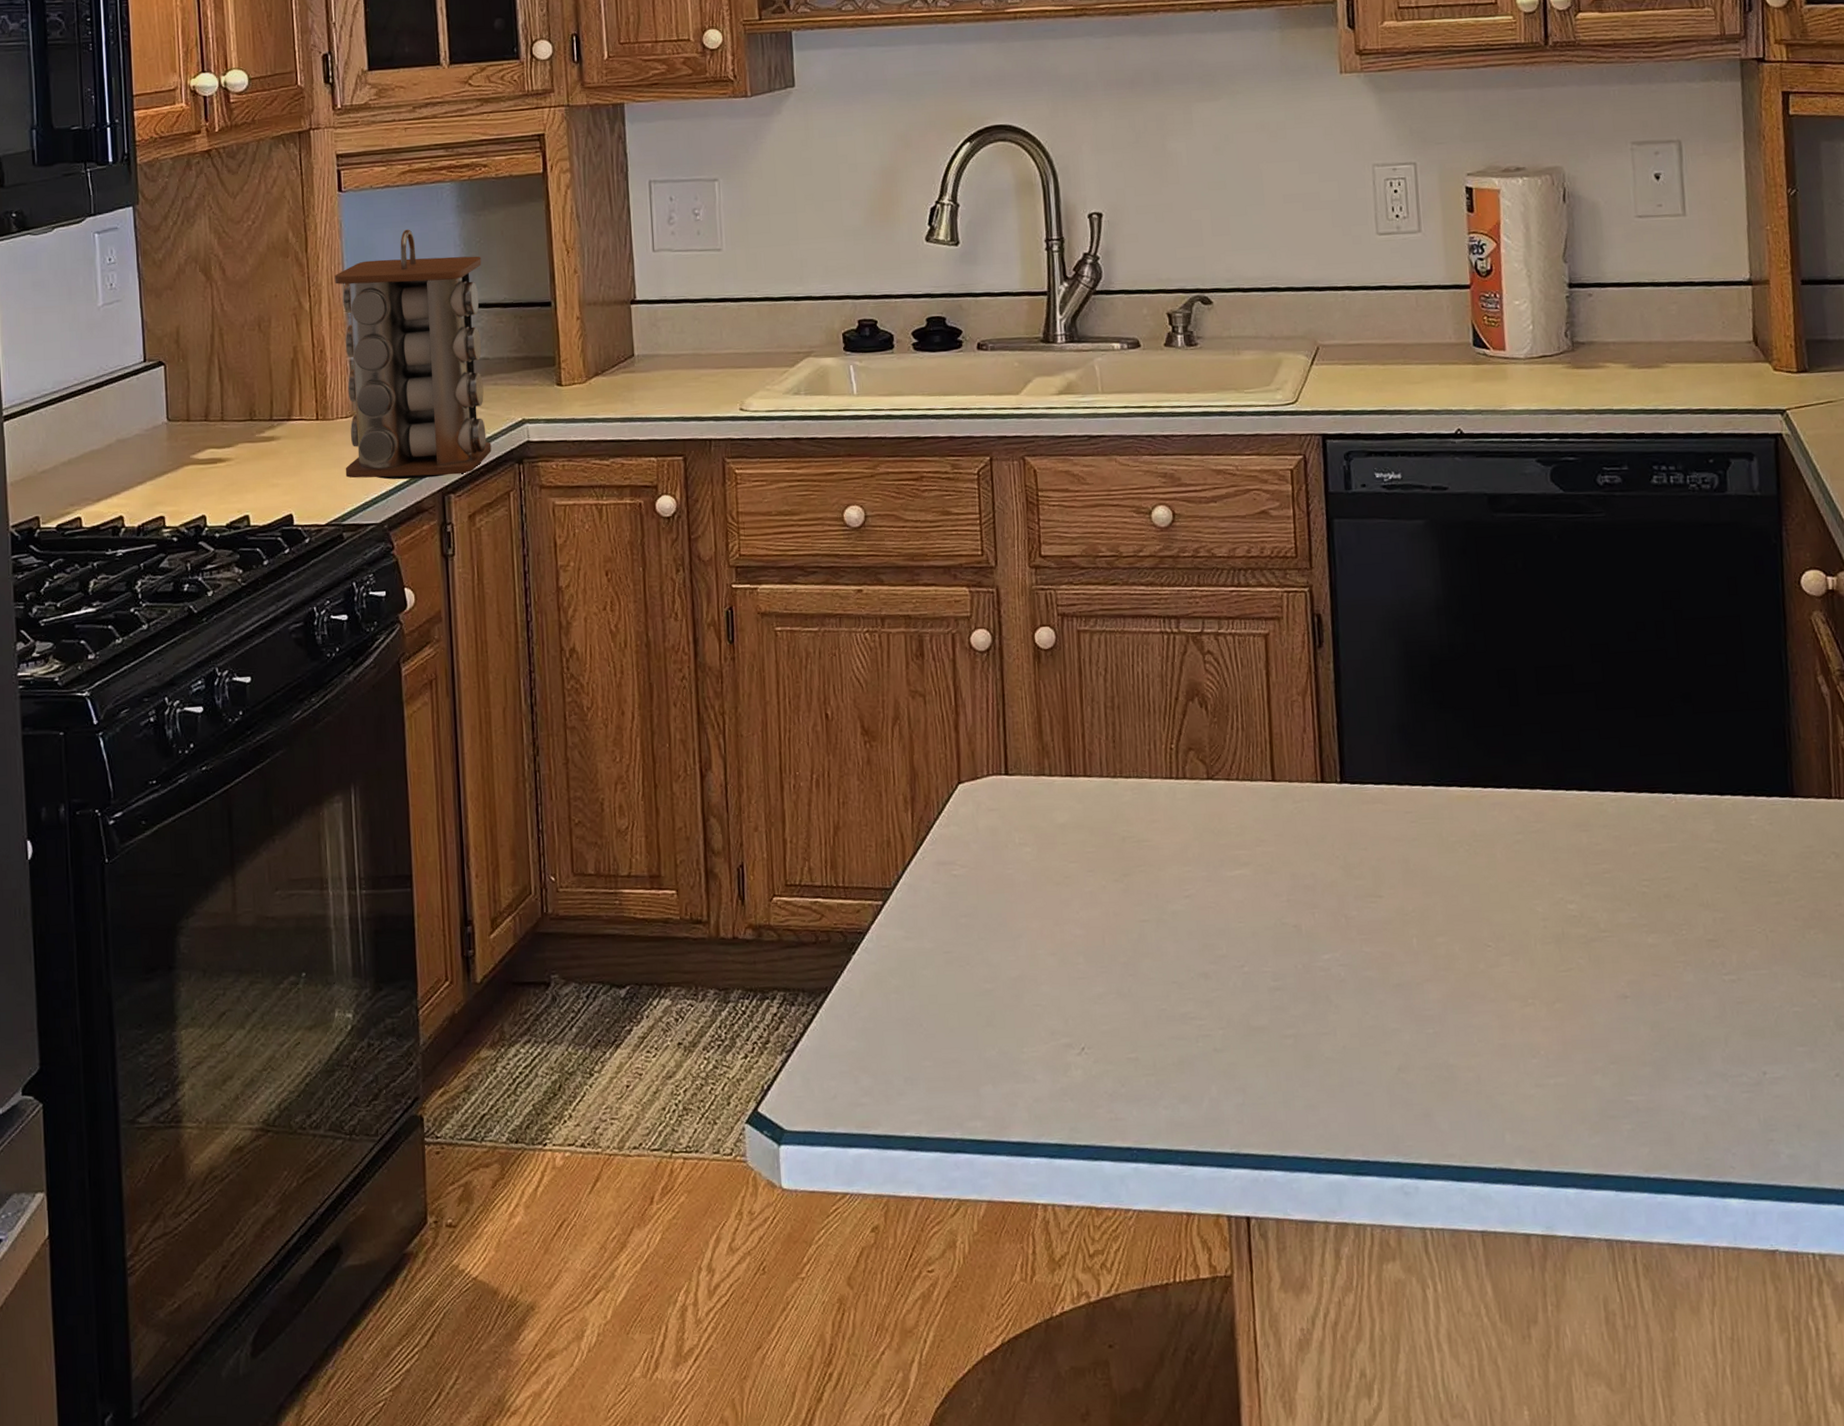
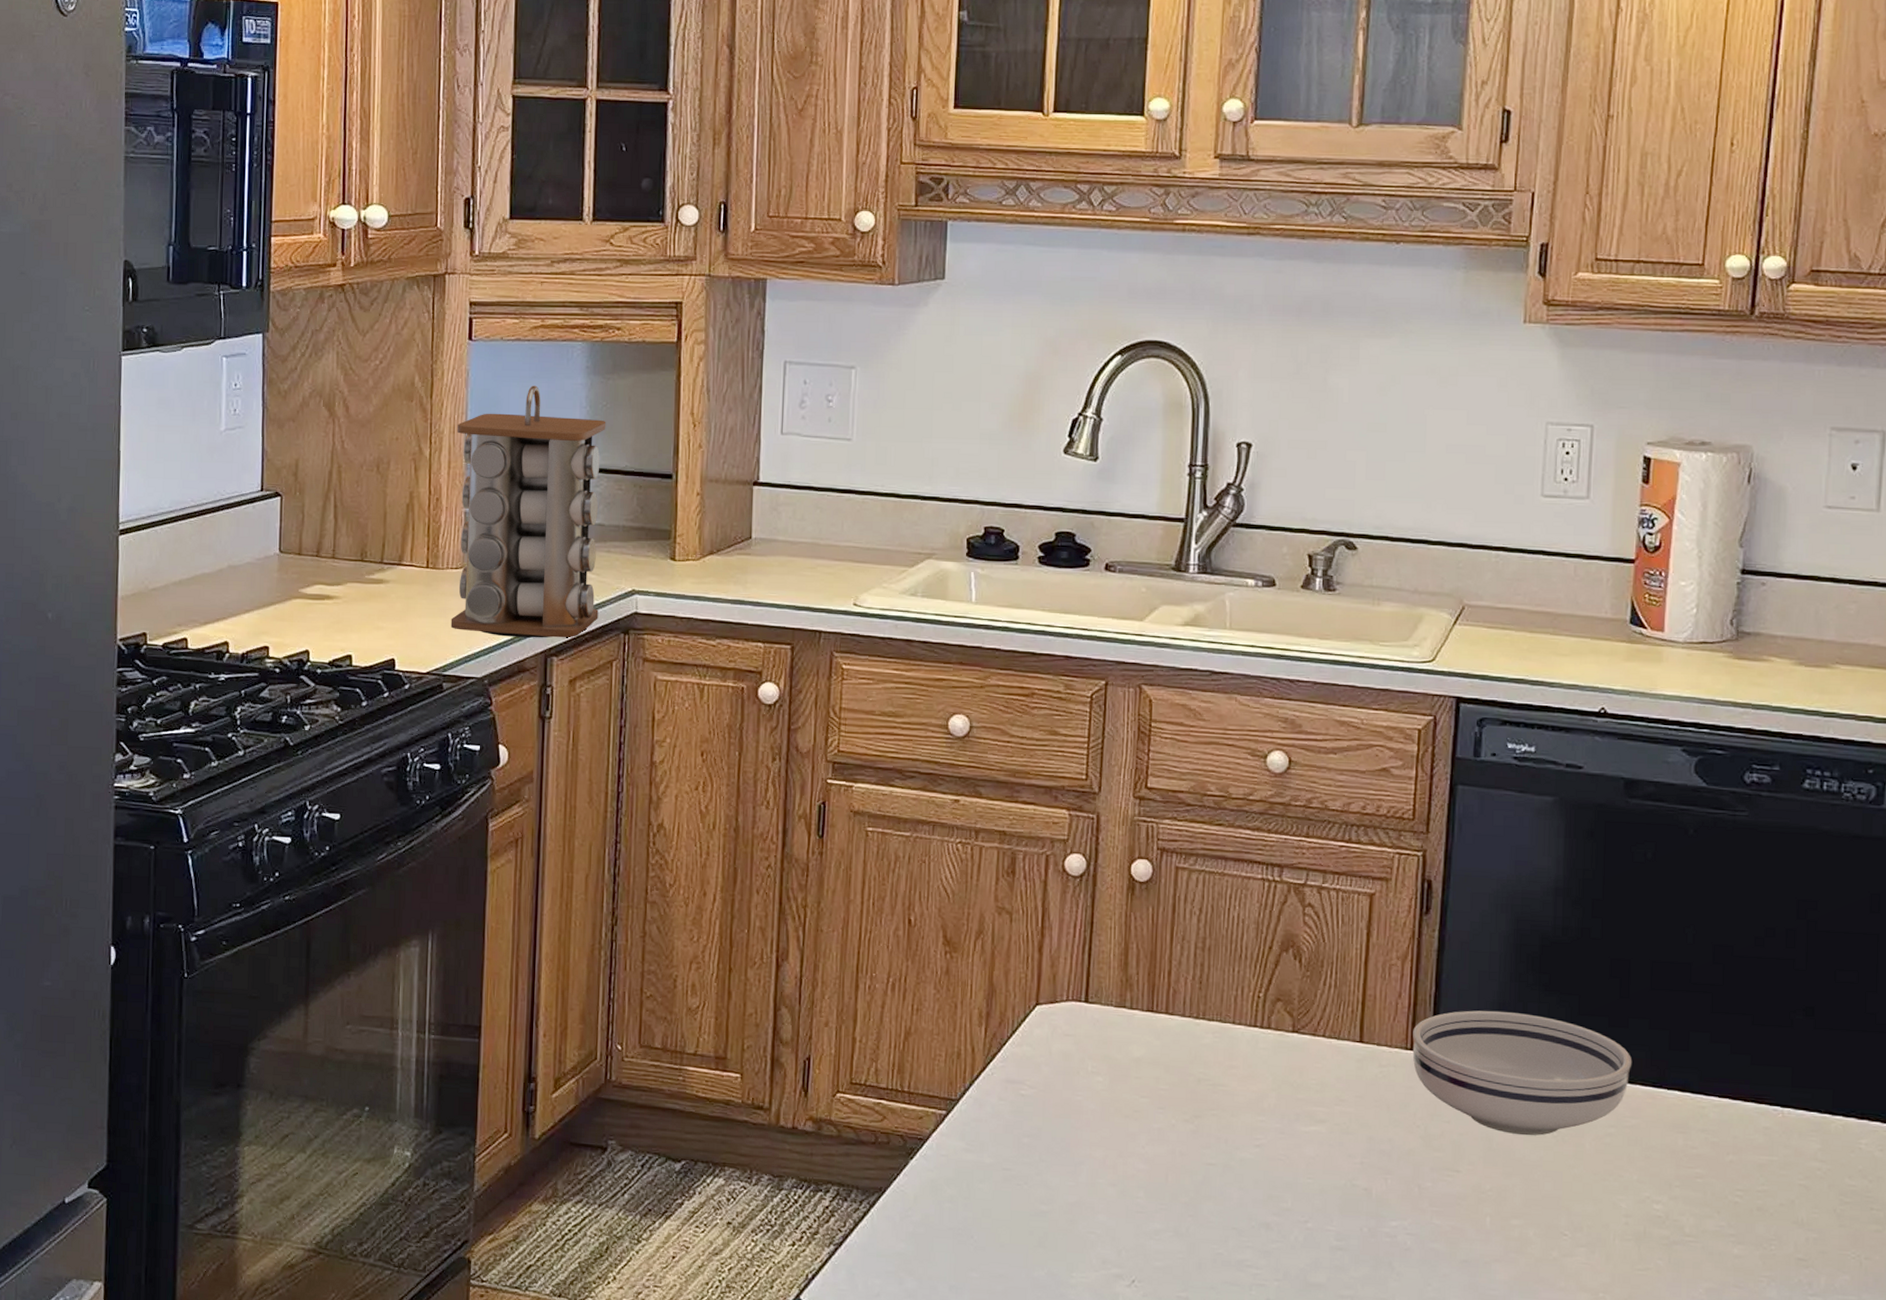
bowl: none [1321,733,1530,853] -> present [1412,1010,1633,1136]

